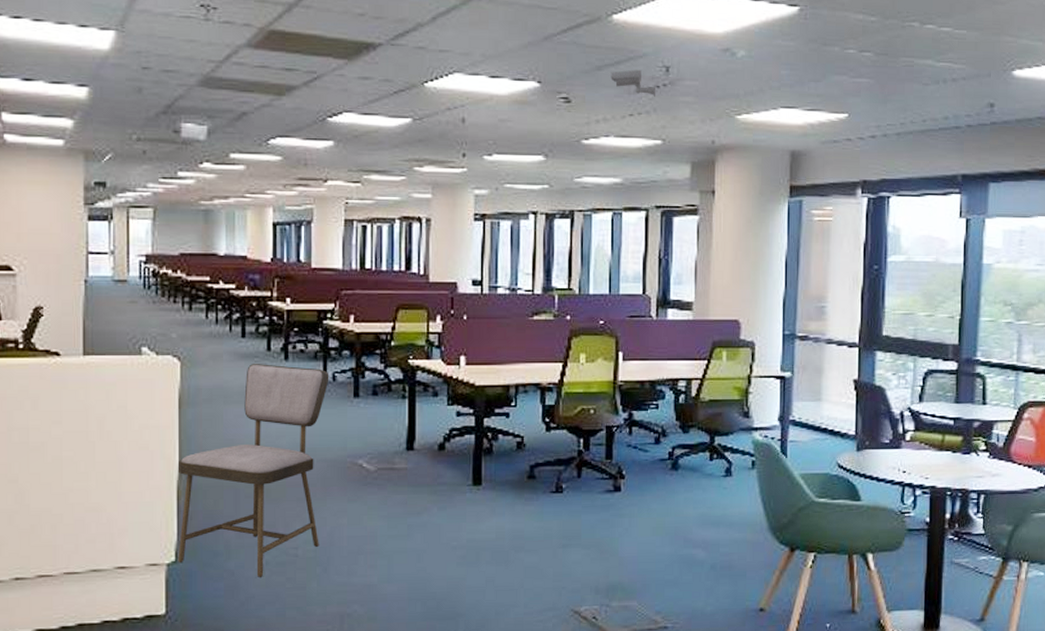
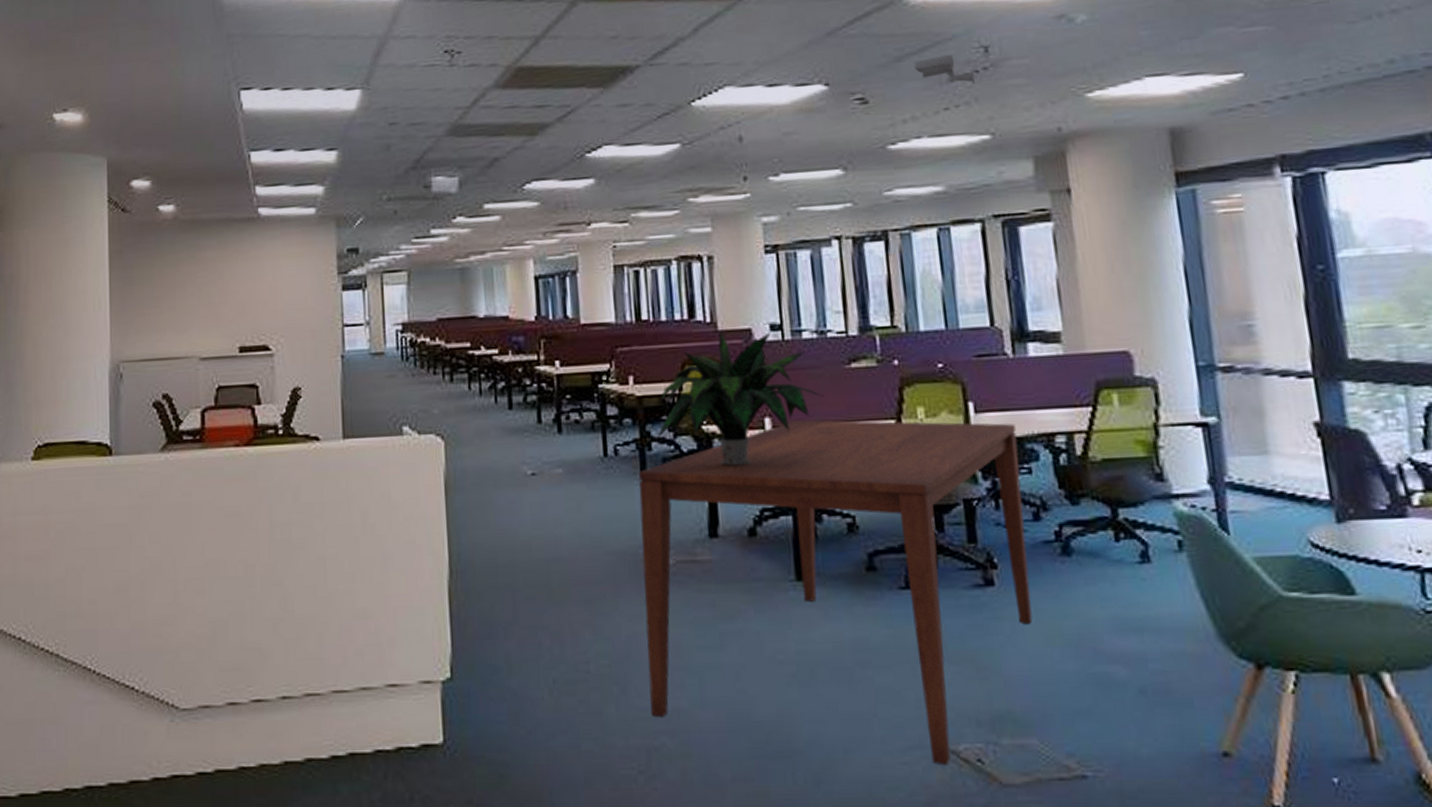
dining chair: present [178,364,329,577] -> none [448,439,614,699]
dining table: none [347,359,651,622] -> present [638,419,1033,766]
potted plant: none [369,283,510,394] -> present [655,331,824,466]

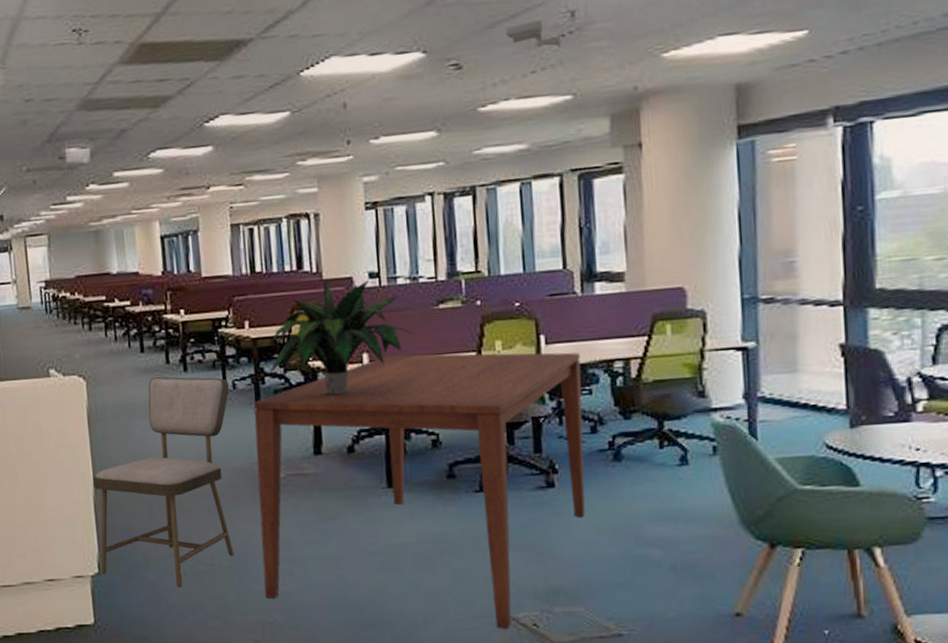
dining chair: none [448,439,614,699] -> present [93,377,234,587]

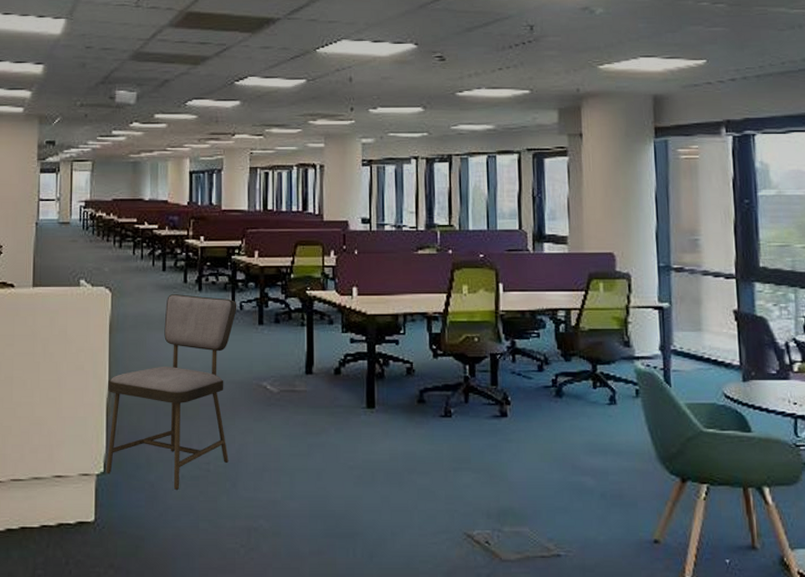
dining table: present [254,352,585,630] -> none [253,290,532,546]
potted plant: present [268,278,415,396] -> none [271,221,397,322]
security camera: present [505,19,561,48] -> none [480,29,522,52]

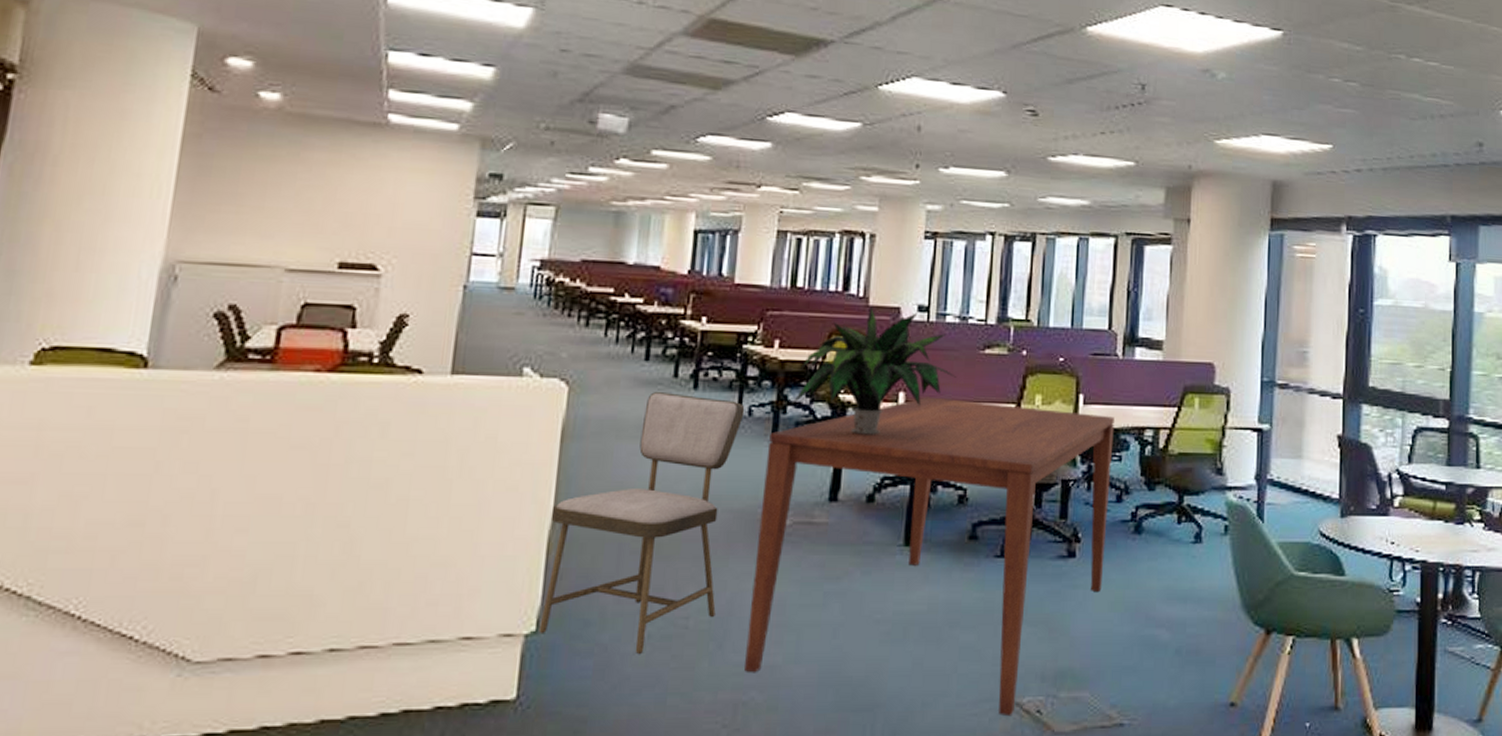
dining table: none [253,290,532,546] -> present [744,397,1115,717]
potted plant: none [271,221,397,322] -> present [792,306,957,435]

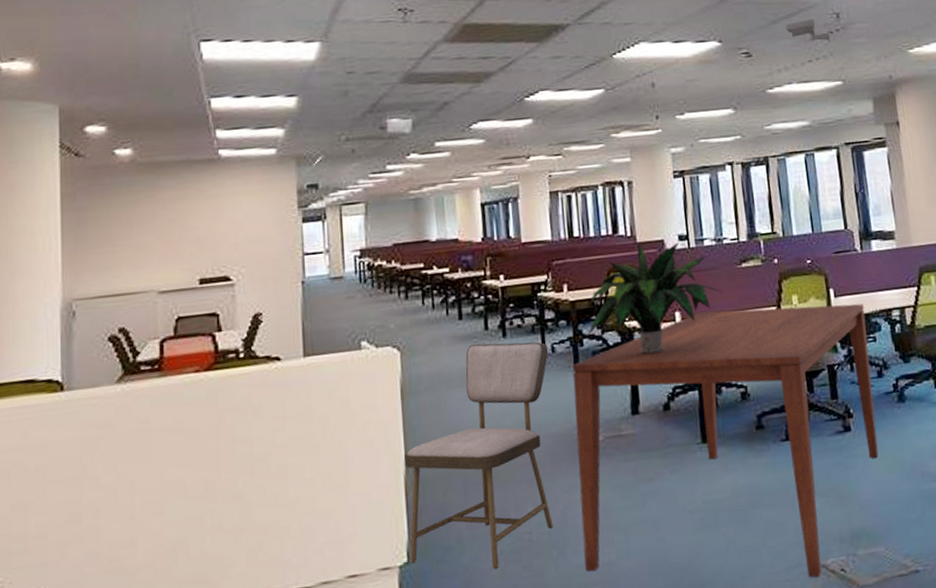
security camera: none [1082,85,1131,115] -> present [785,19,830,42]

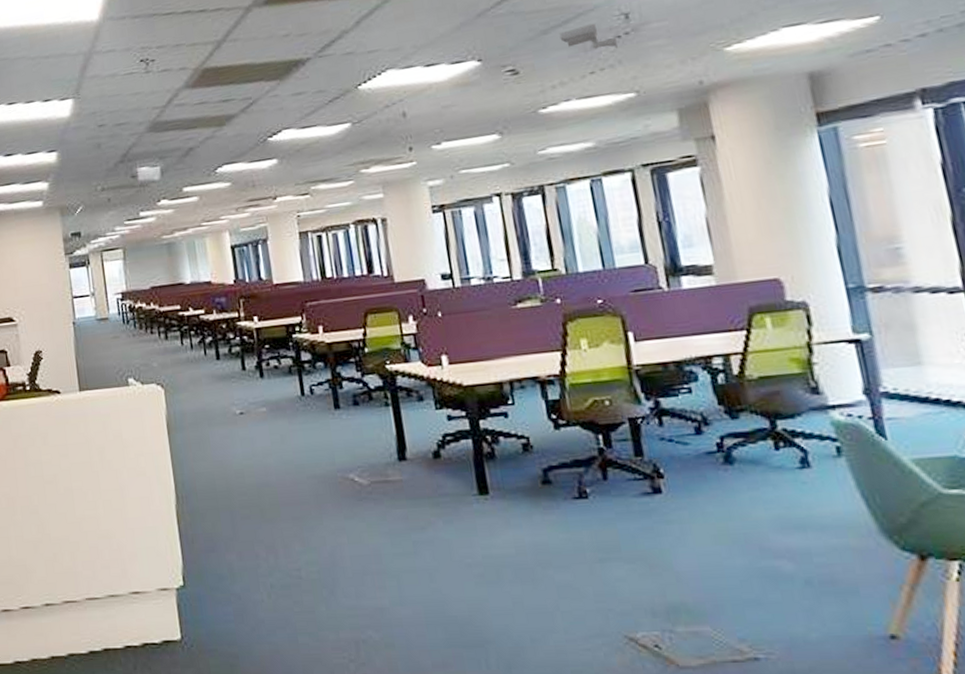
dining chair: present [404,342,553,569] -> none [174,383,322,601]
dining table: present [572,303,879,578] -> none [333,349,700,651]
potted plant: present [586,241,722,354] -> none [345,280,495,399]

